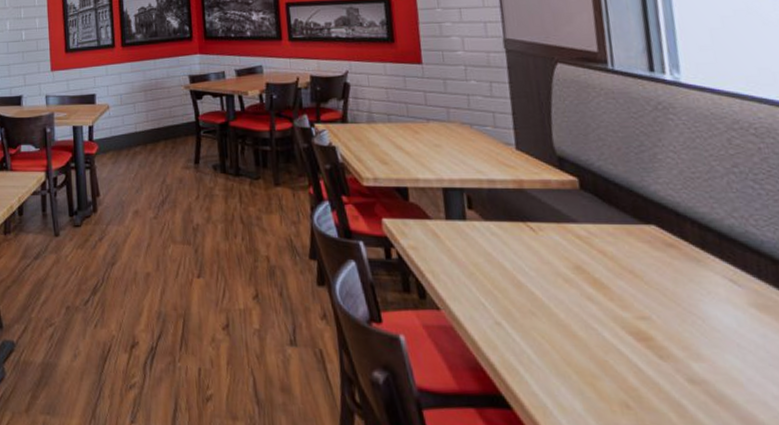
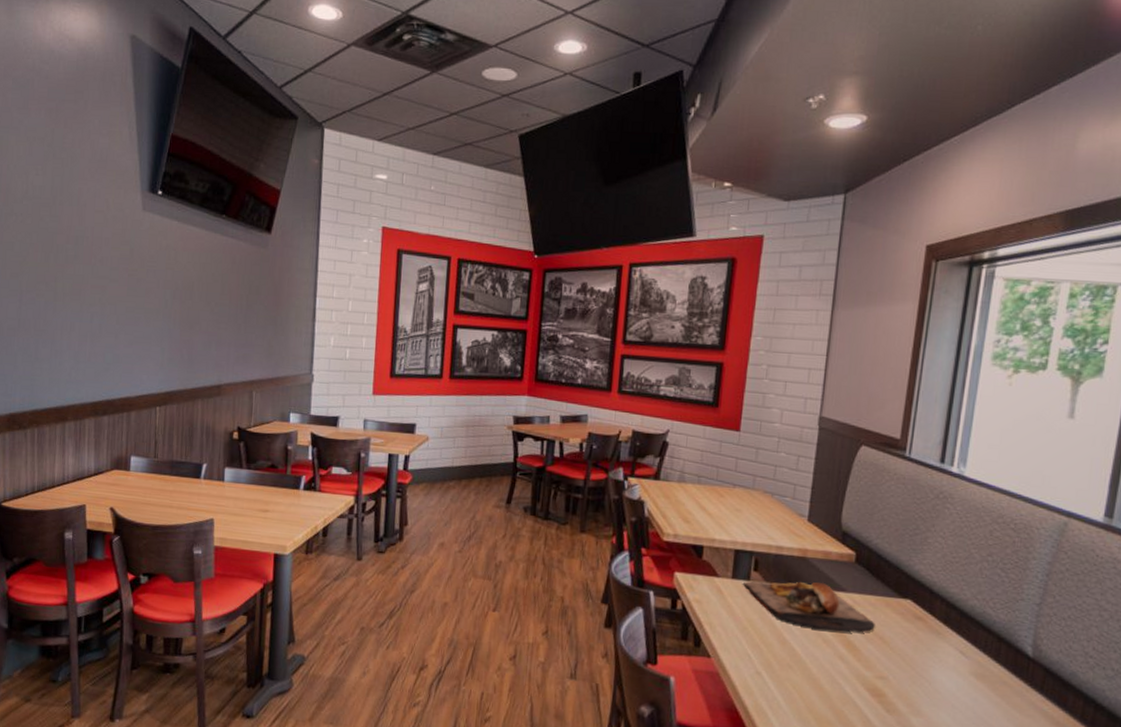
food tray: none [460,214,621,269] -> present [743,580,875,633]

